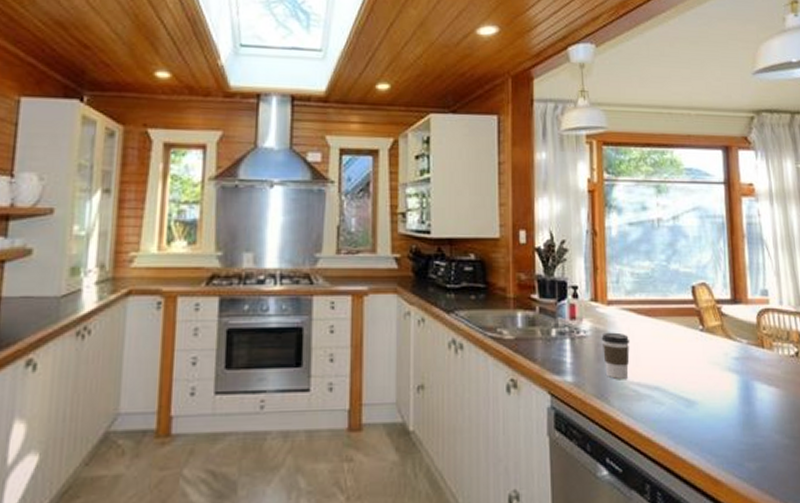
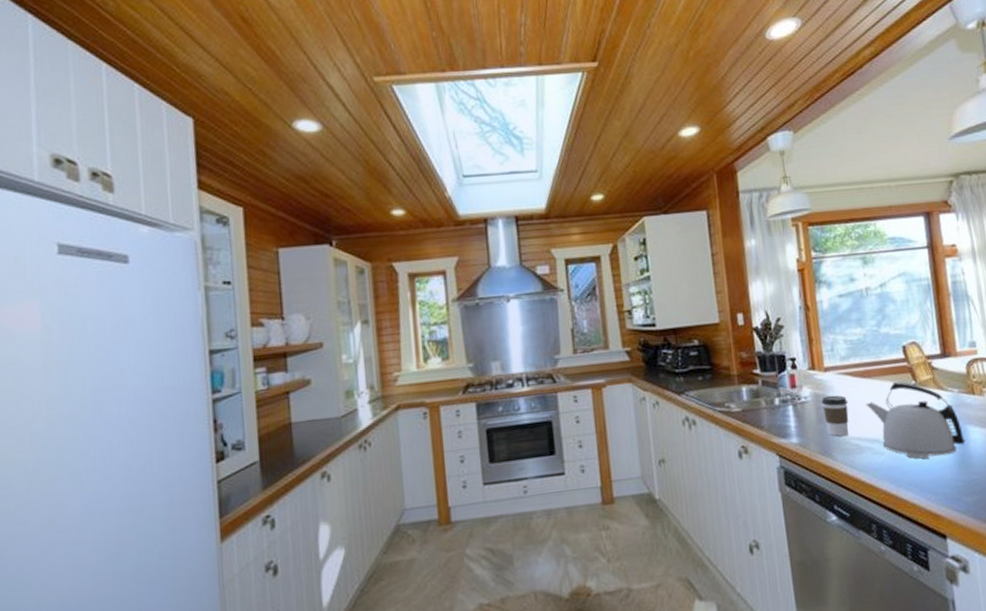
kettle: none [648,325,752,415] -> present [865,382,965,459]

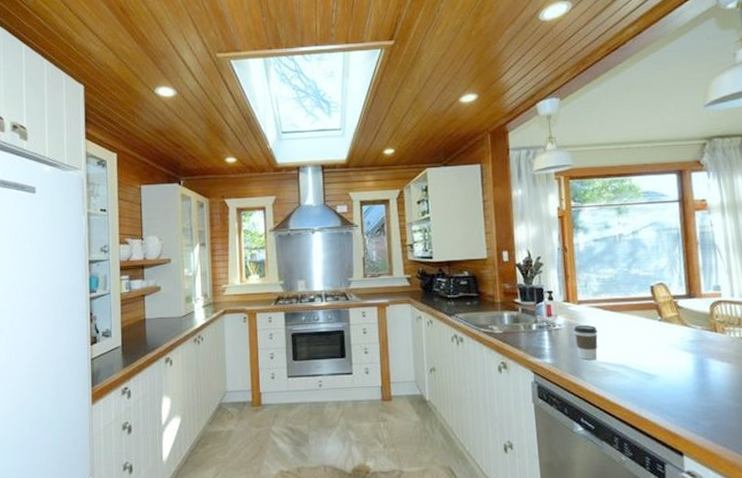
kettle: present [865,382,965,459] -> none [614,317,706,386]

